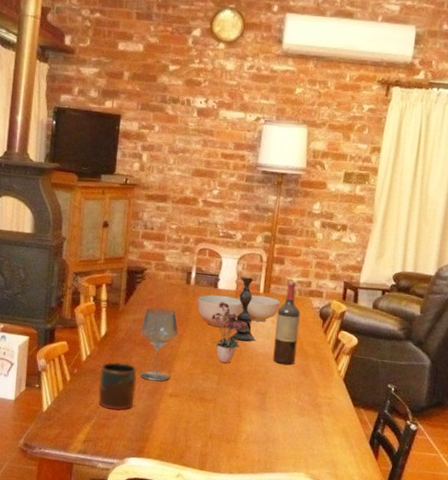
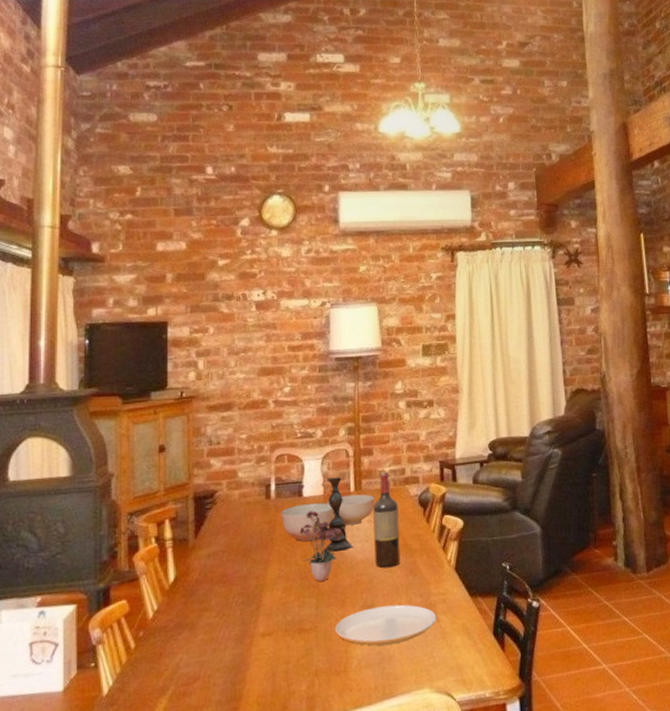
mug: present [97,361,137,410] -> none [173,609,221,672]
wine glass: present [140,307,178,382] -> none [216,532,263,624]
plate: none [231,394,321,430] -> present [335,604,437,646]

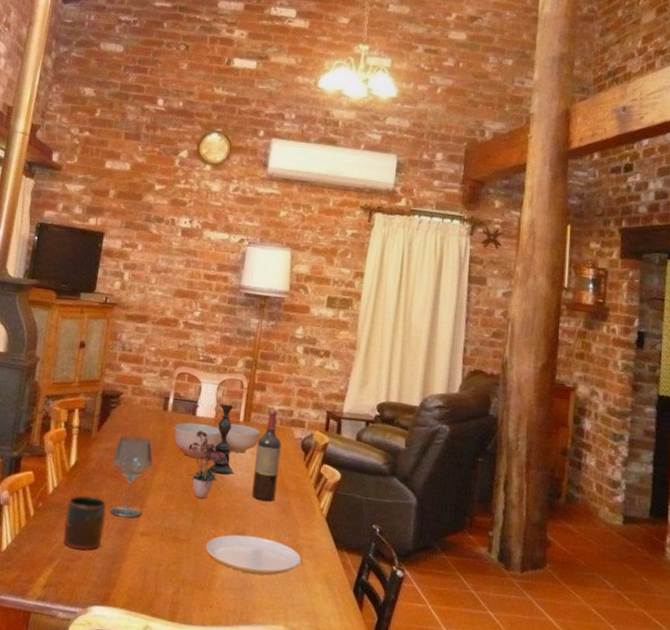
mug: none [173,609,221,672] -> present [62,494,107,550]
wine glass: none [216,532,263,624] -> present [110,435,153,518]

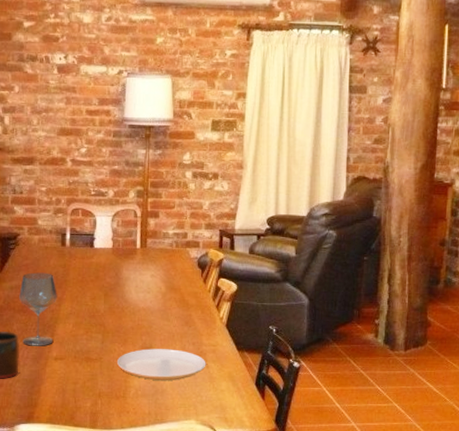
bowl: present [173,422,223,459] -> none [74,253,122,287]
flower arrangement: present [187,430,228,499] -> none [90,261,129,321]
candlestick: present [209,403,234,475] -> none [112,234,136,298]
bowl: present [217,423,261,453] -> none [115,251,158,277]
wine bottle: present [252,409,282,502] -> none [155,233,179,318]

